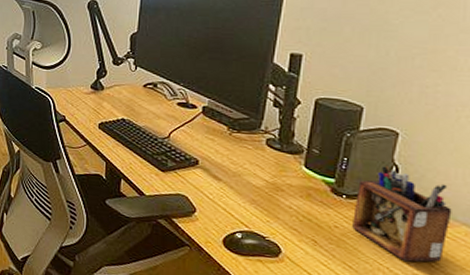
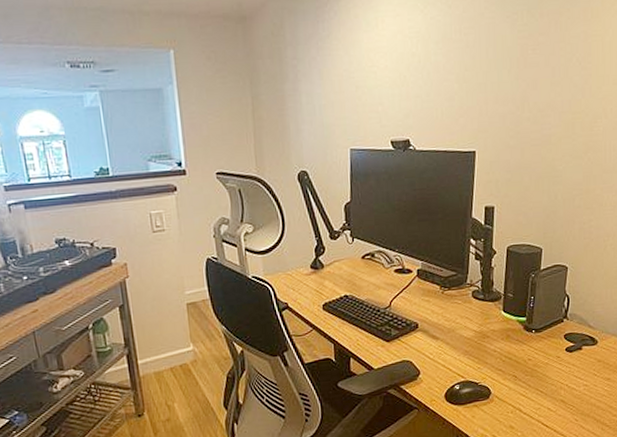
desk organizer: present [352,163,452,262] -> none [541,295,606,376]

